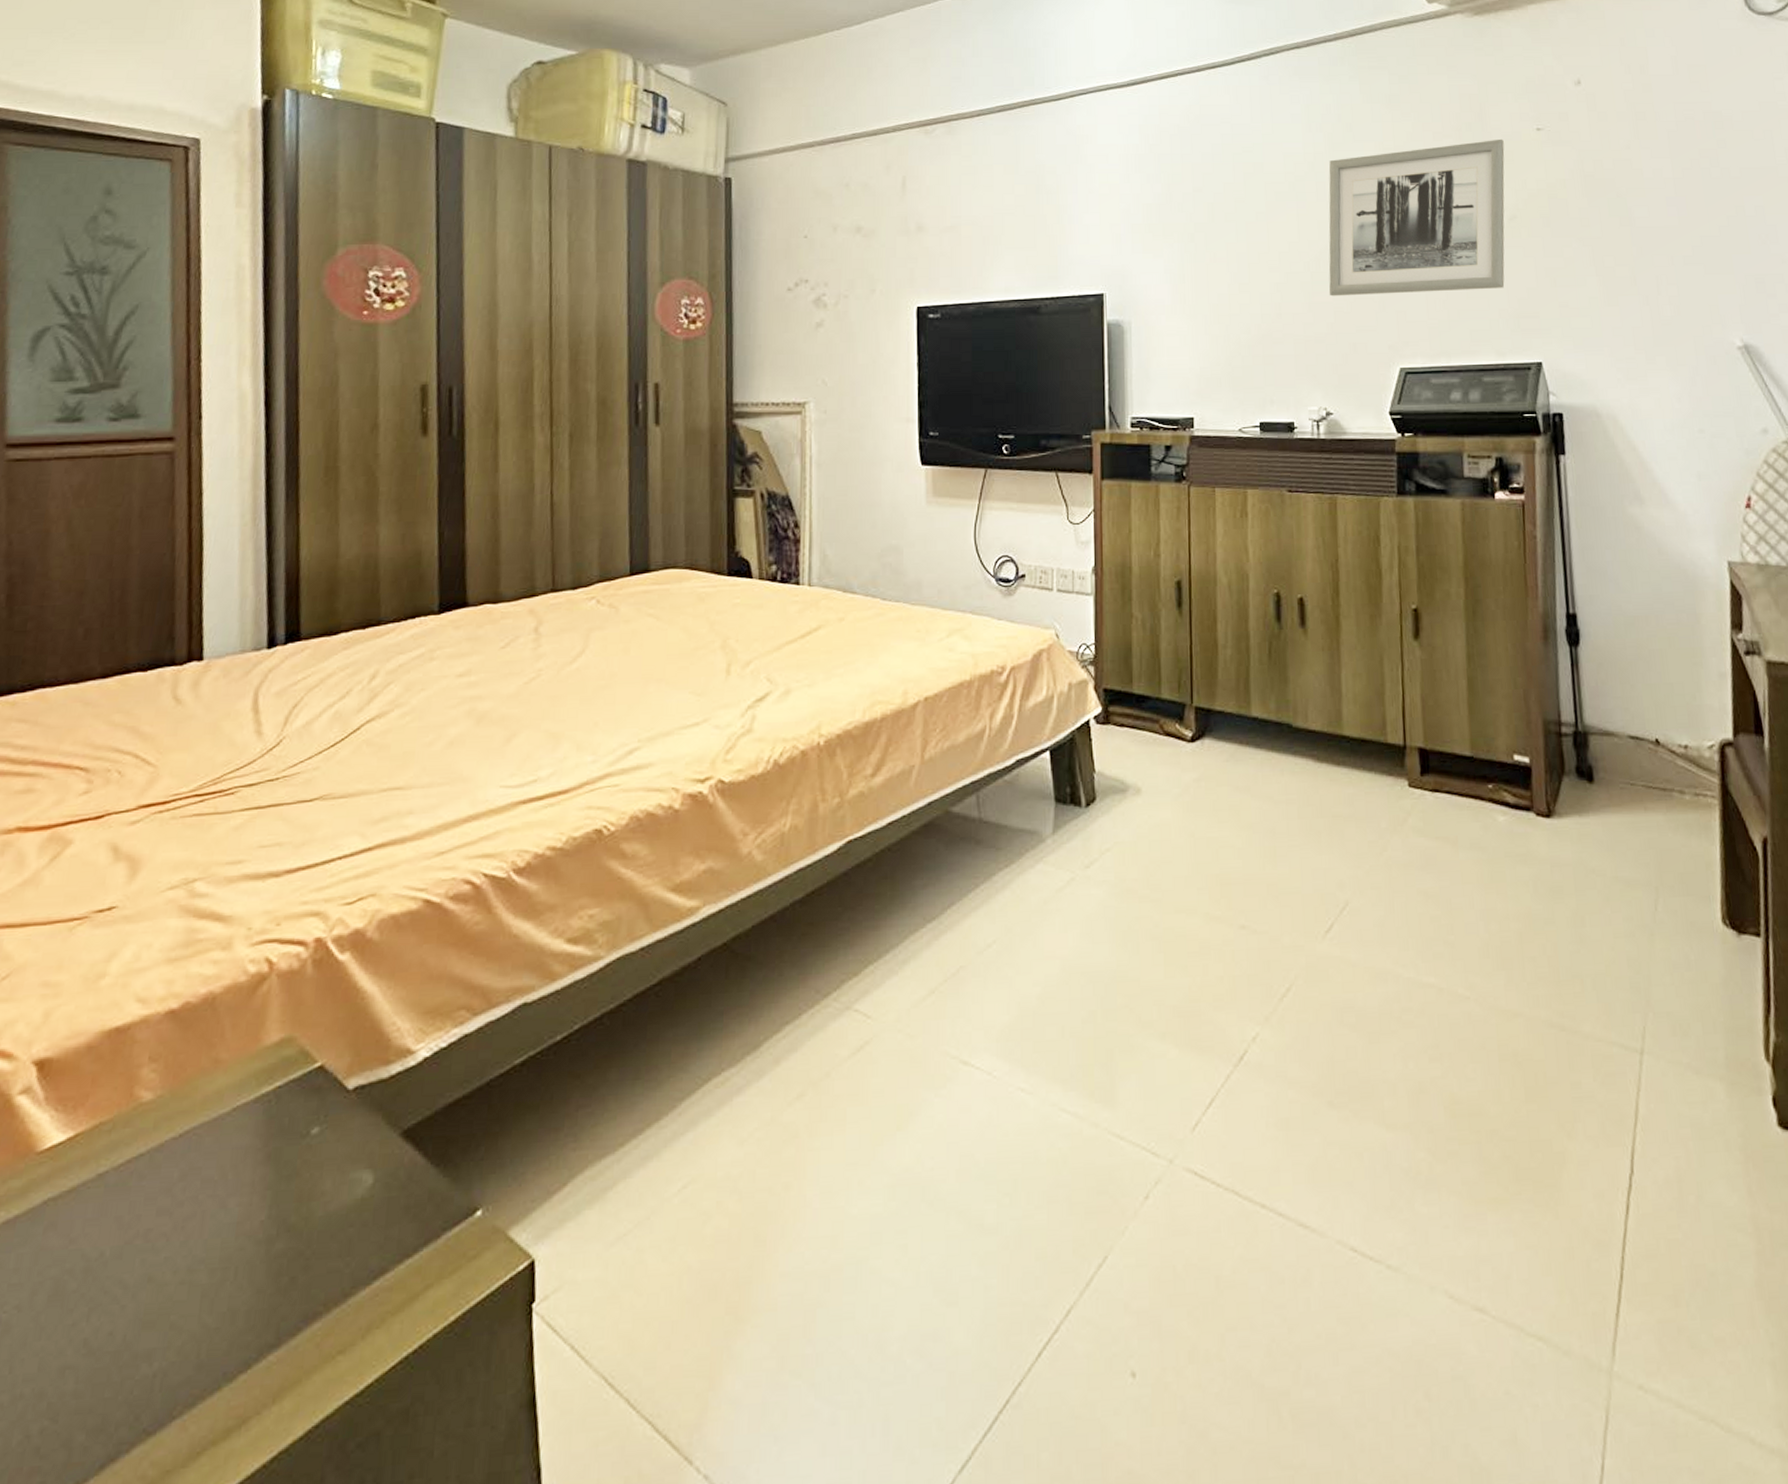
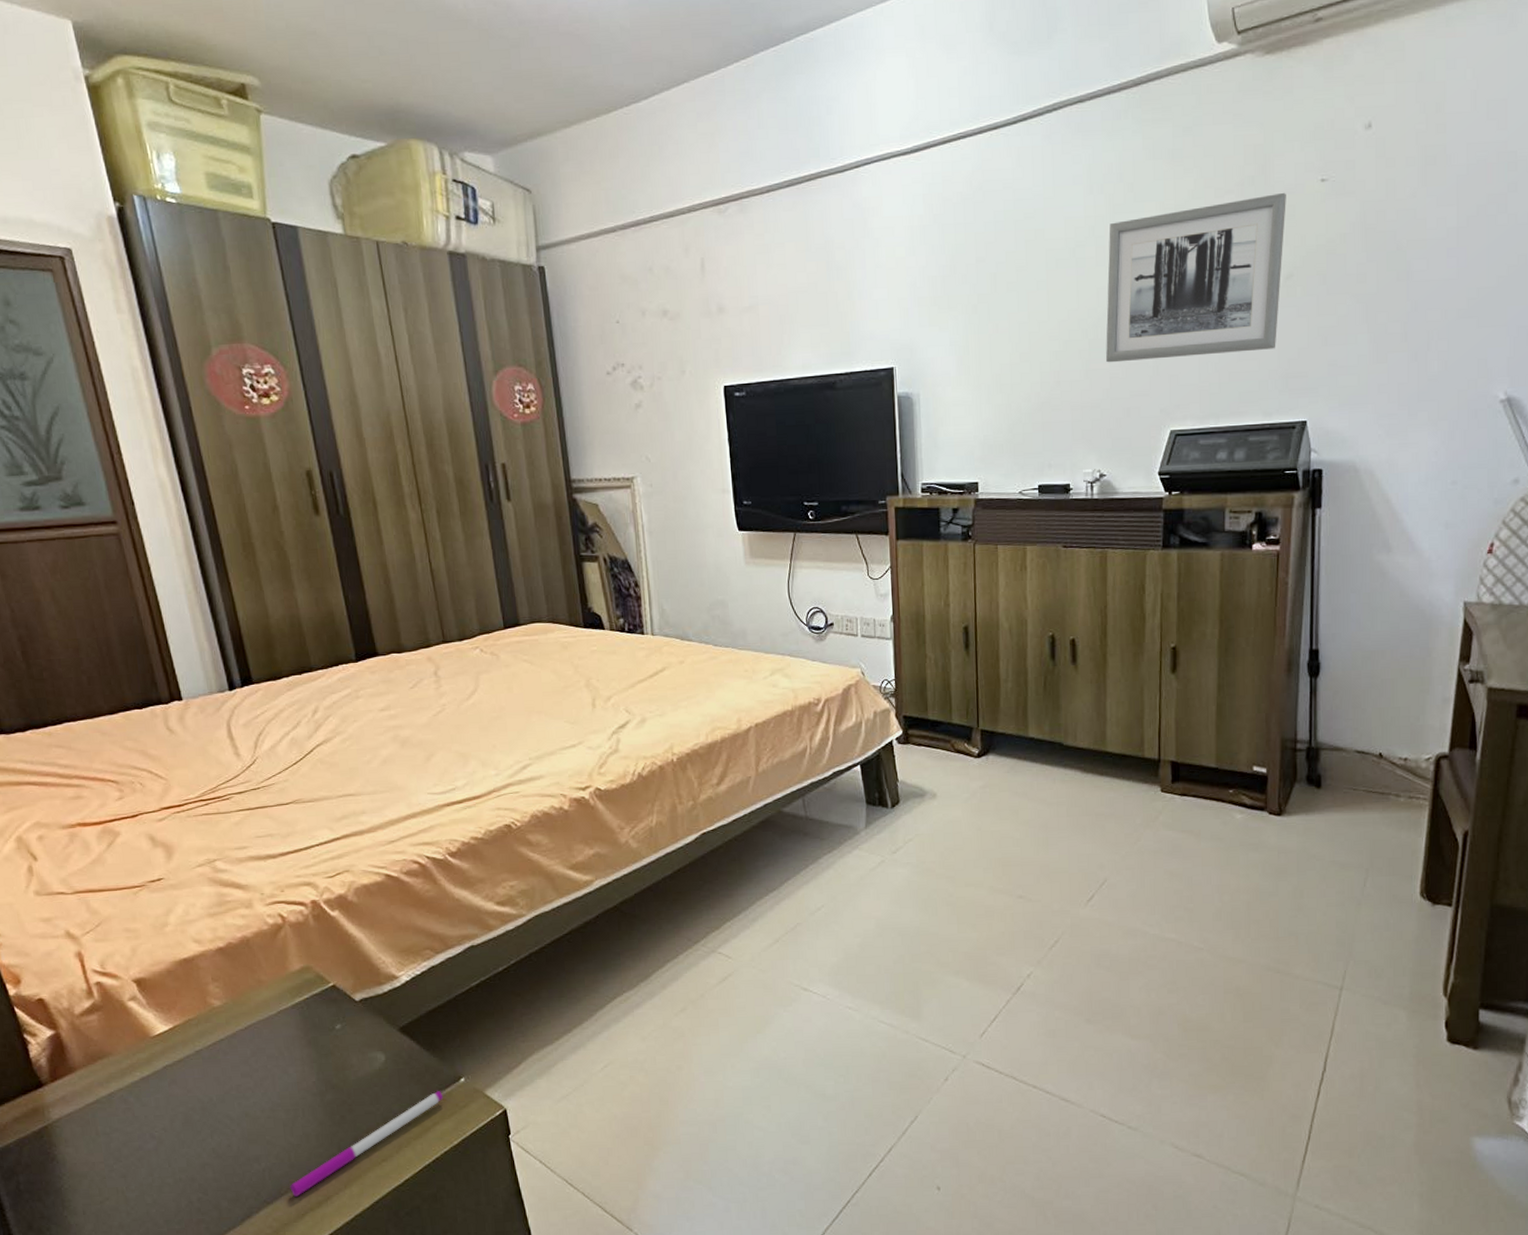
pen: none [188,1232,446,1423] -> present [290,1091,443,1198]

